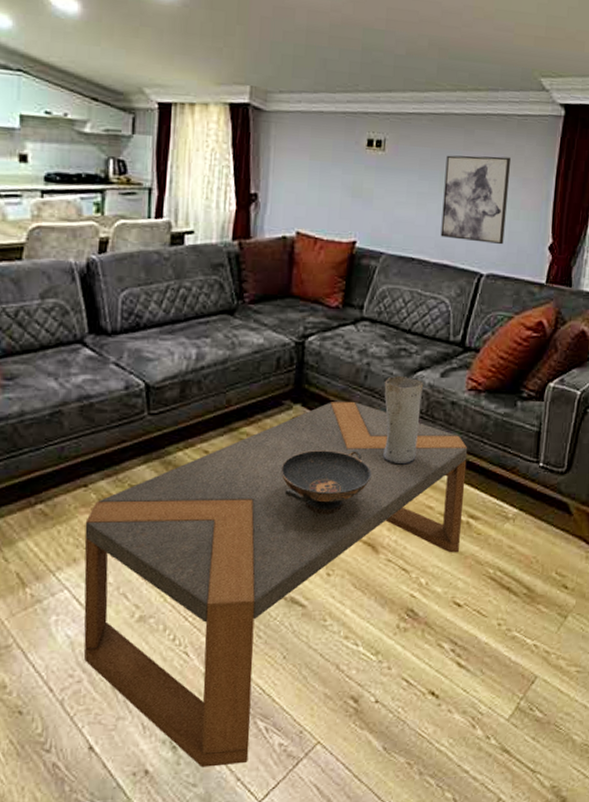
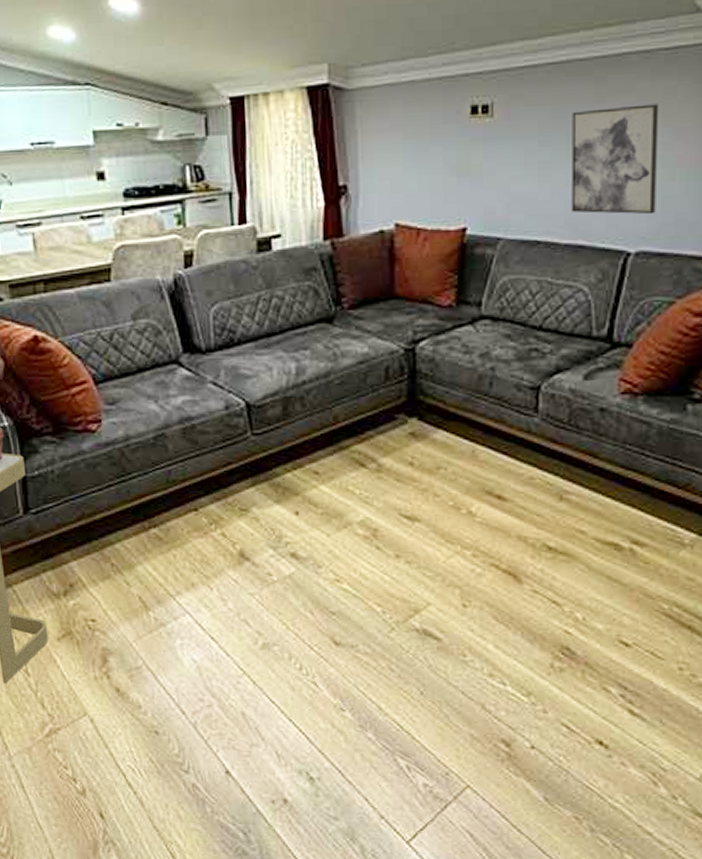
coffee table: present [83,402,468,768] -> none [199,413,625,802]
decorative bowl: present [280,449,372,514] -> none [400,467,506,539]
vase: present [383,376,424,465] -> none [514,381,563,483]

